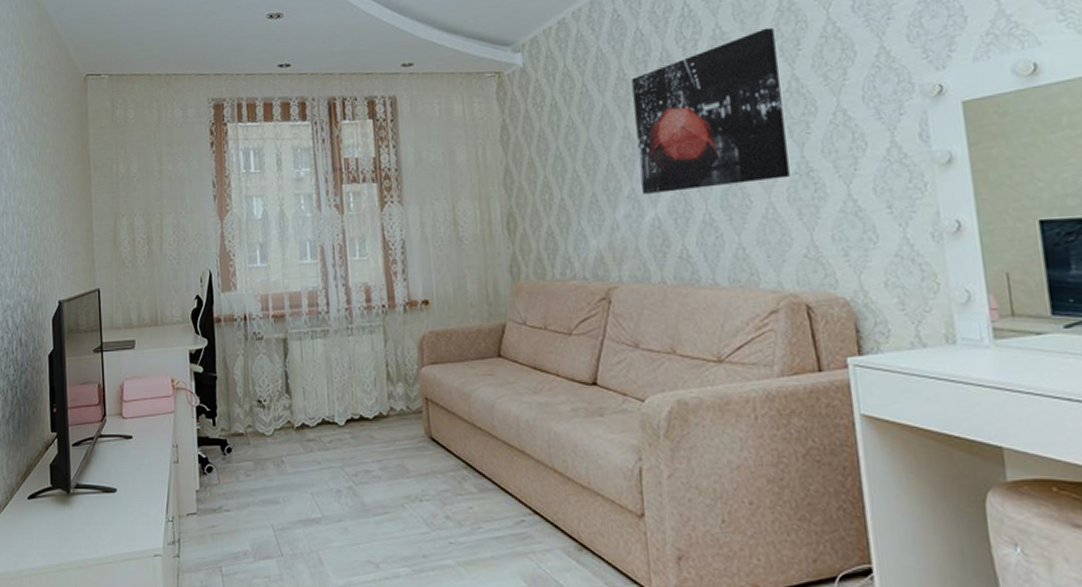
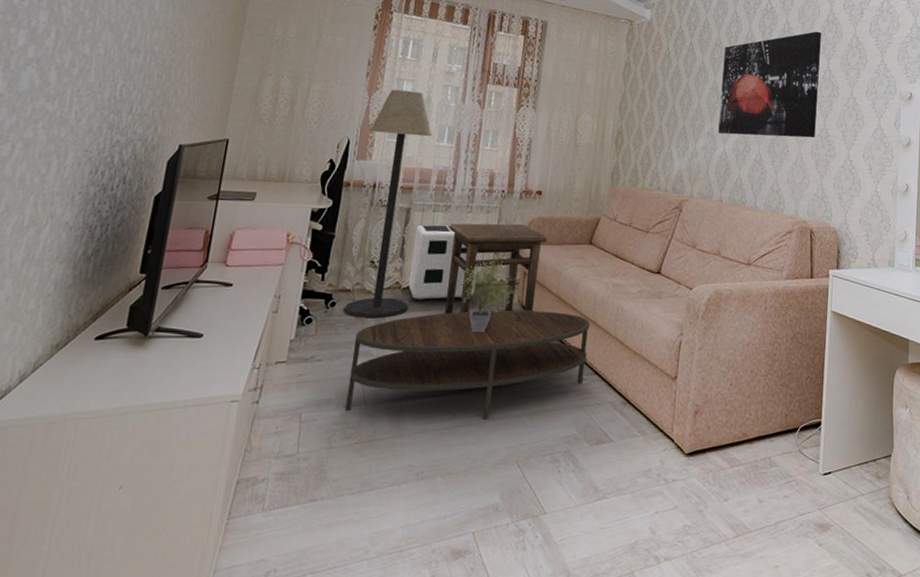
floor lamp: none [229,206,305,463] -> present [343,89,432,319]
coffee table: none [258,442,522,570] -> present [344,309,590,419]
air purifier: none [296,352,373,440] -> present [408,224,479,301]
side table: none [331,341,445,453] -> present [445,223,547,314]
potted plant: none [355,383,420,471] -> present [460,257,515,332]

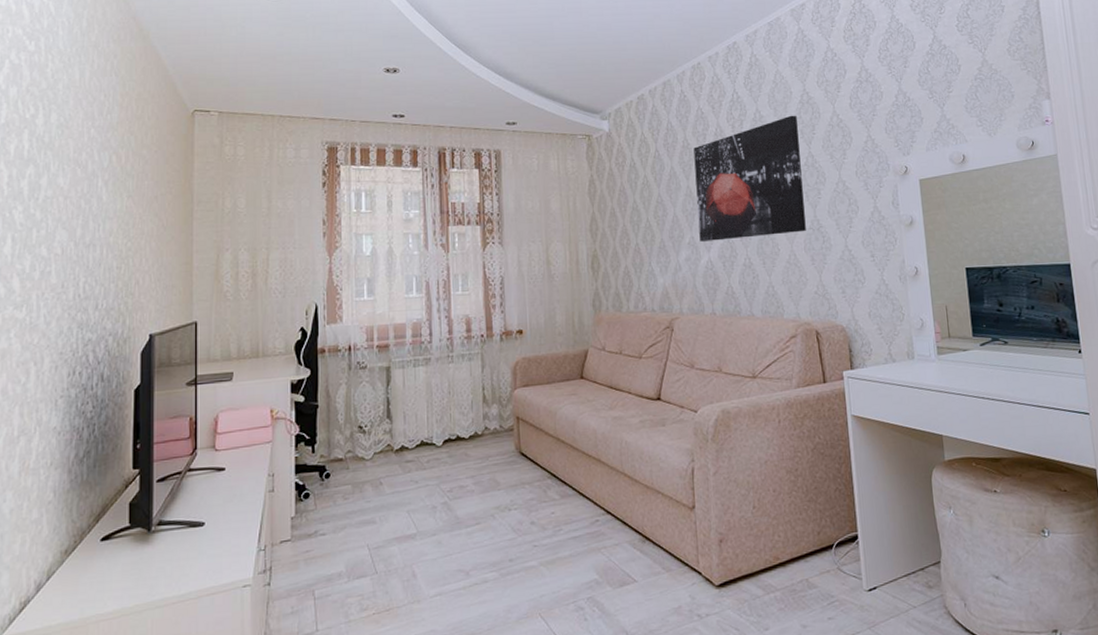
floor lamp: present [343,89,432,319] -> none [336,244,403,486]
coffee table: present [344,309,590,419] -> none [355,454,596,582]
air purifier: present [408,224,479,301] -> none [398,379,469,460]
side table: present [445,223,547,314] -> none [432,367,535,471]
potted plant: present [460,257,515,332] -> none [453,405,511,485]

